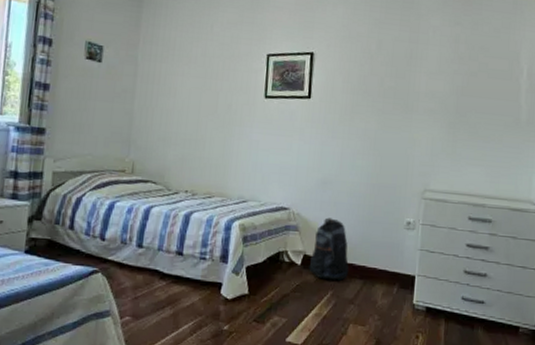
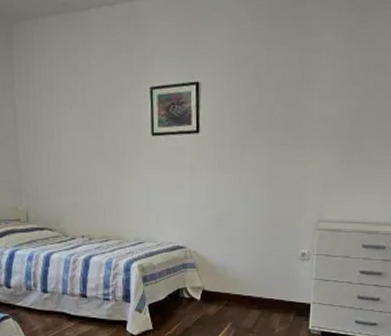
backpack: present [309,217,349,281] -> none [208,253,247,313]

